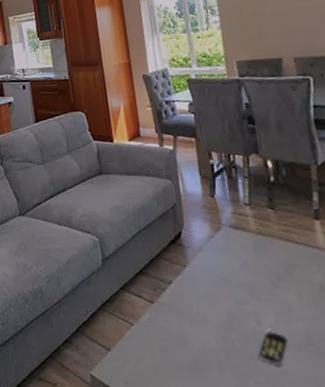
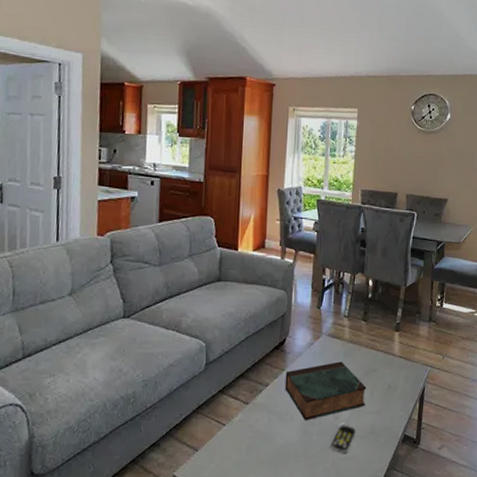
book: none [188,256,293,325] -> present [285,361,367,421]

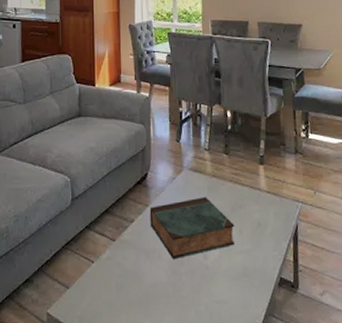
remote control: present [331,425,356,454] -> none [203,265,227,296]

